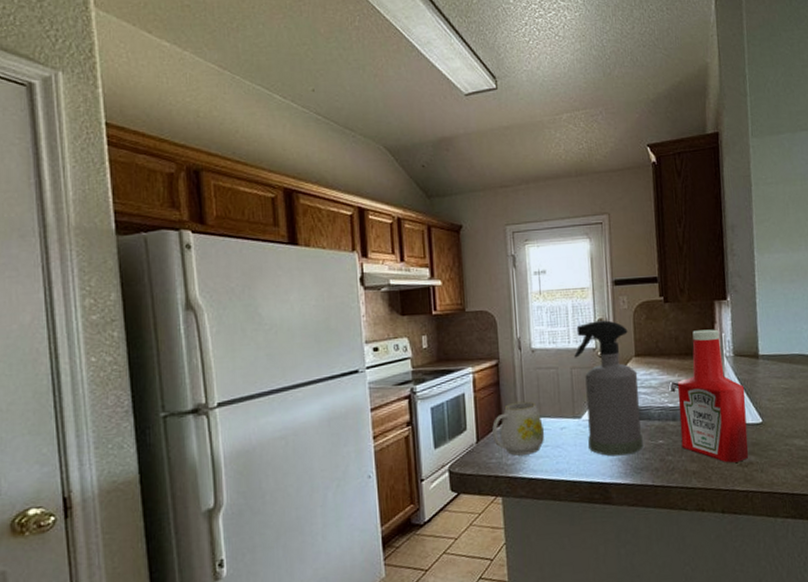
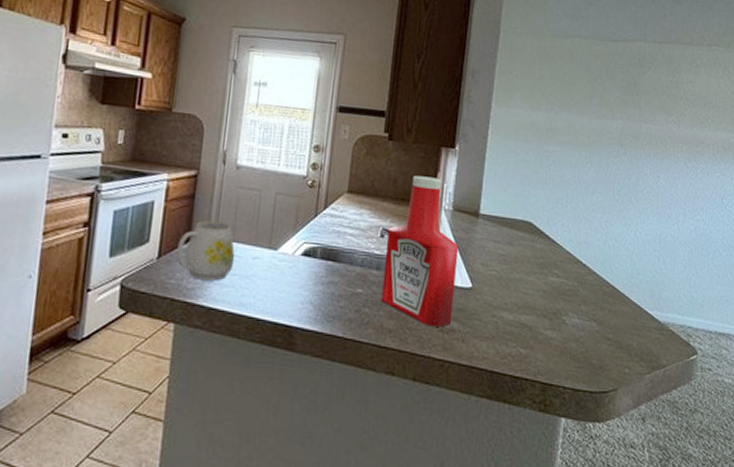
spray bottle: present [574,320,643,456] -> none [280,146,347,299]

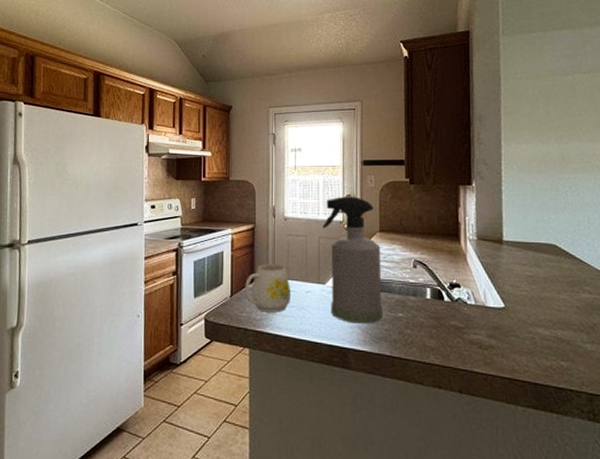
spray bottle: none [280,146,347,299] -> present [322,196,383,324]
ketchup bottle: present [381,175,459,327] -> none [419,212,490,344]

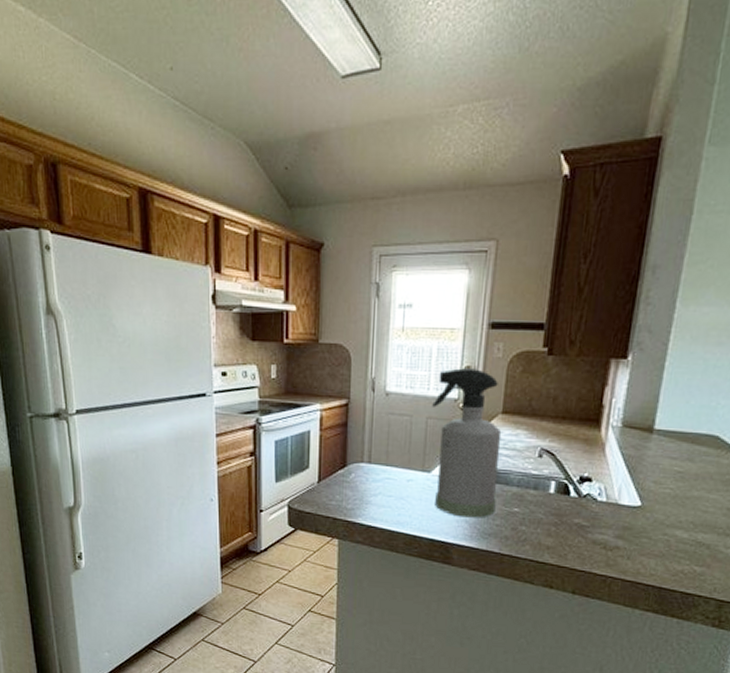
mug: present [245,263,292,313] -> none [335,446,390,502]

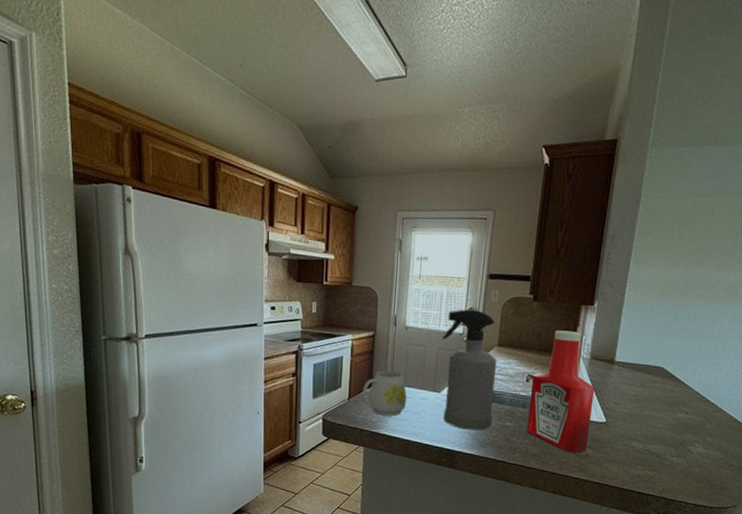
mug: none [335,446,390,502] -> present [362,370,407,416]
ketchup bottle: none [539,391,628,545] -> present [527,330,595,453]

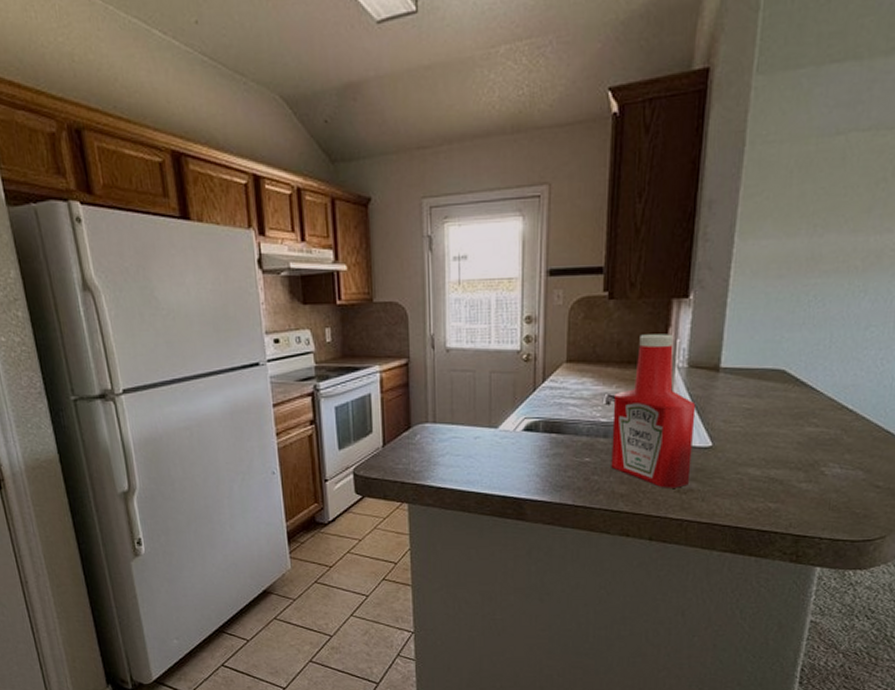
mug: present [362,370,407,416] -> none [400,406,457,463]
spray bottle: present [442,309,497,431] -> none [495,318,568,471]

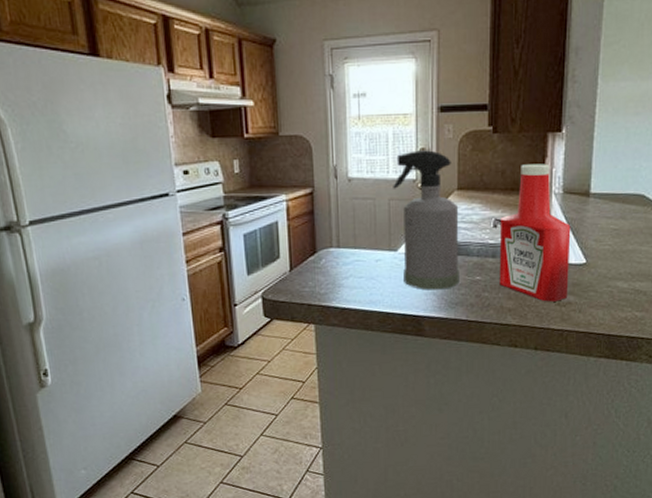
spray bottle: none [495,318,568,471] -> present [393,150,459,290]

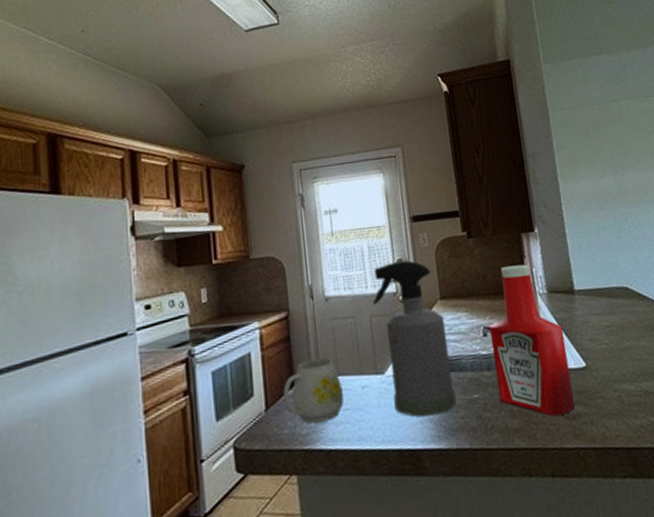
mug: none [306,231,360,286] -> present [283,357,344,424]

